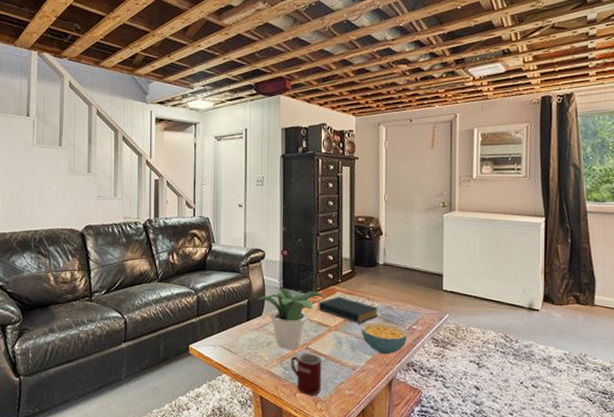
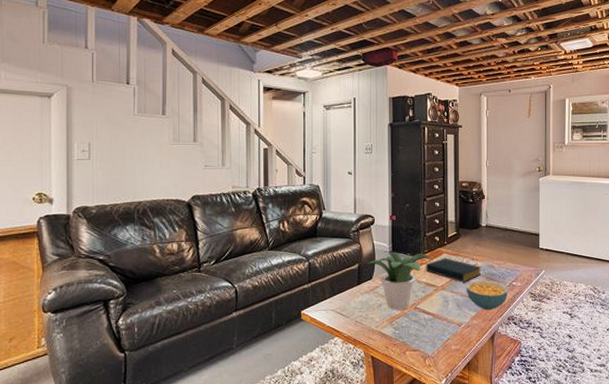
mug: present [291,353,322,396] -> none [400,312,430,353]

